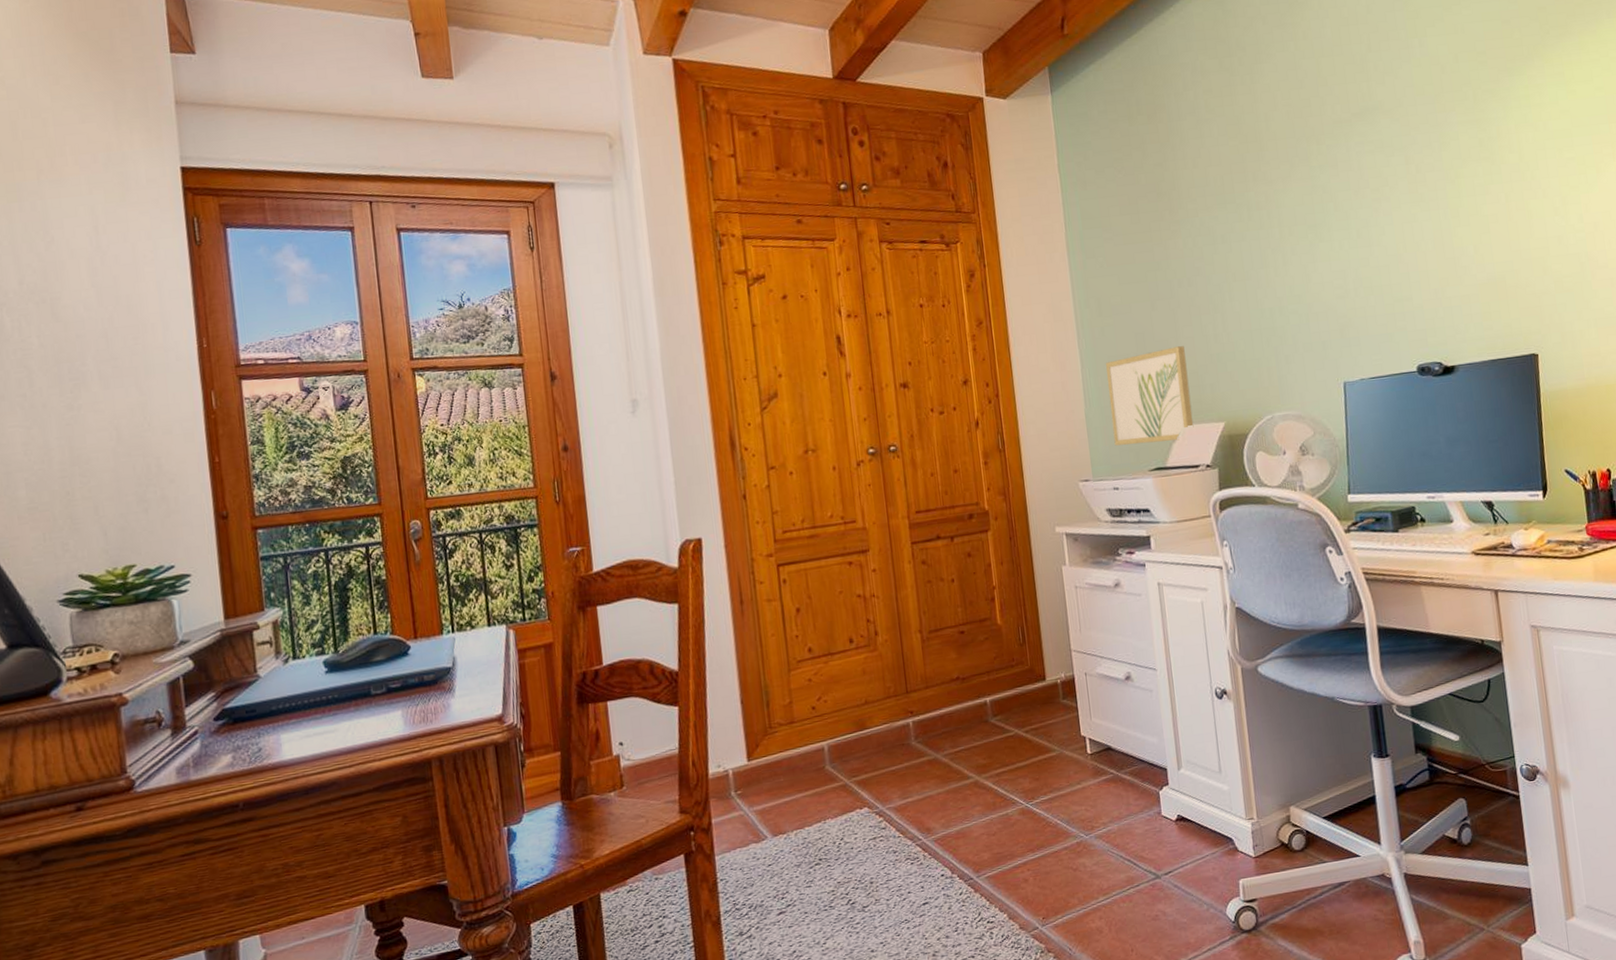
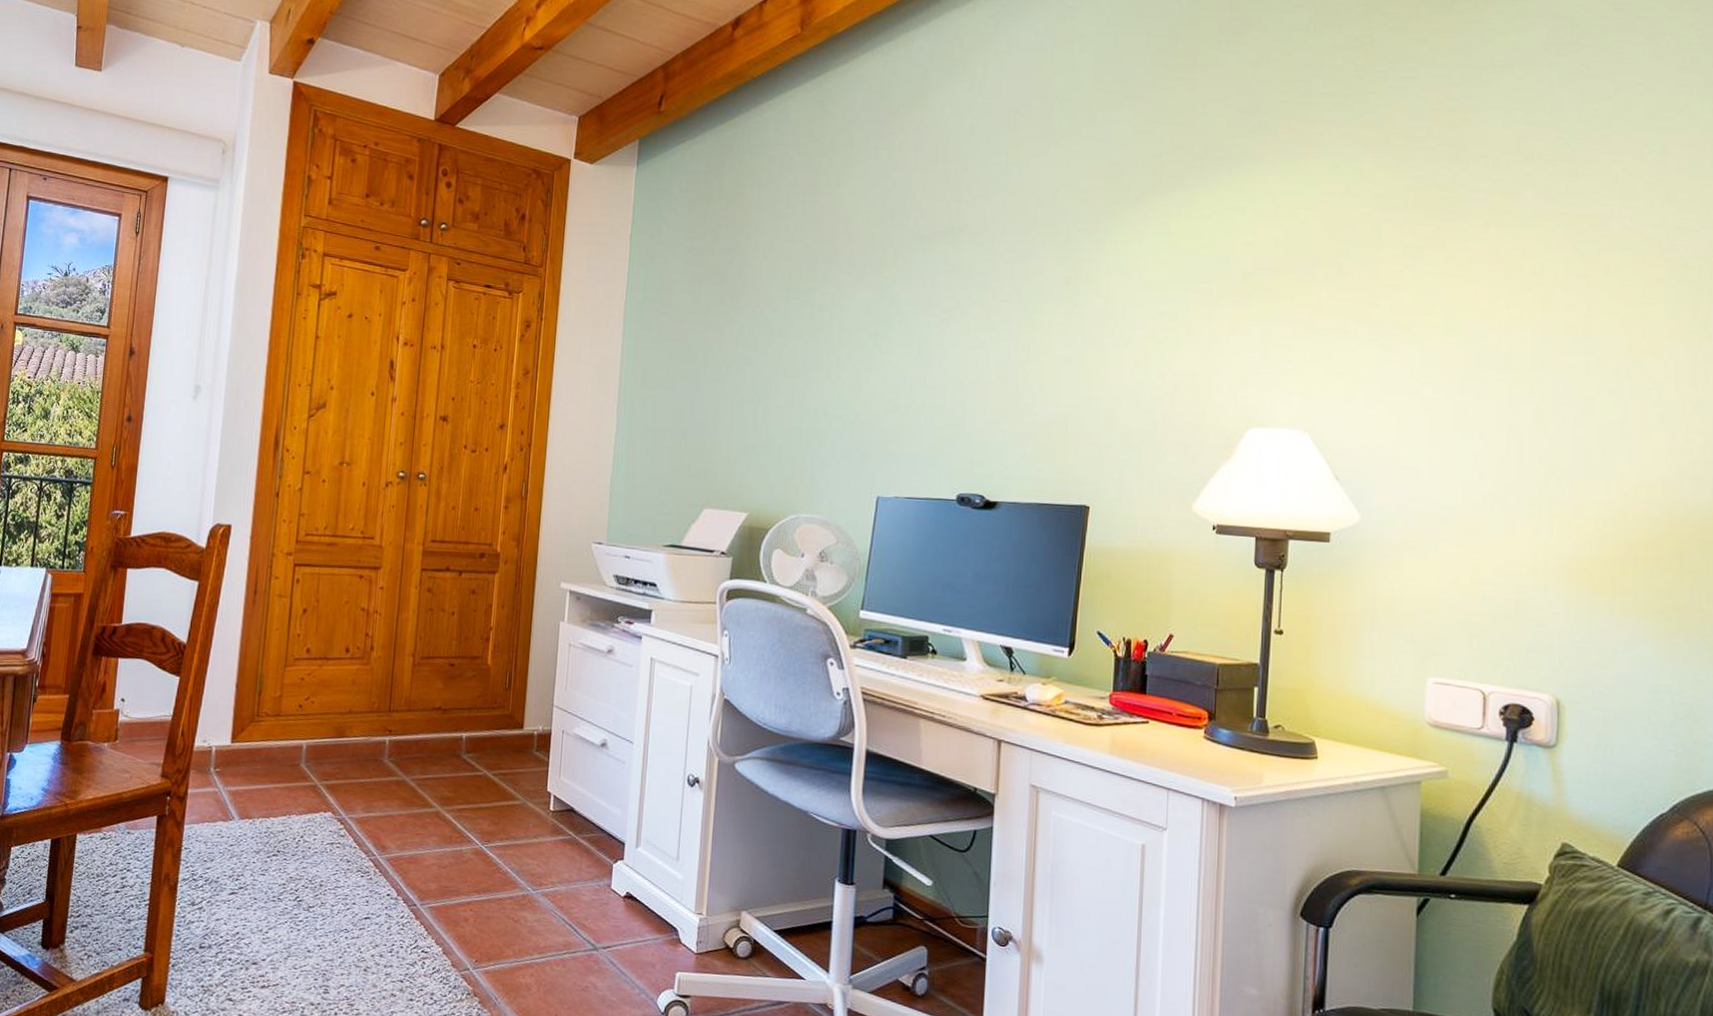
wall art: present [1106,346,1194,446] -> none [634,429,721,522]

